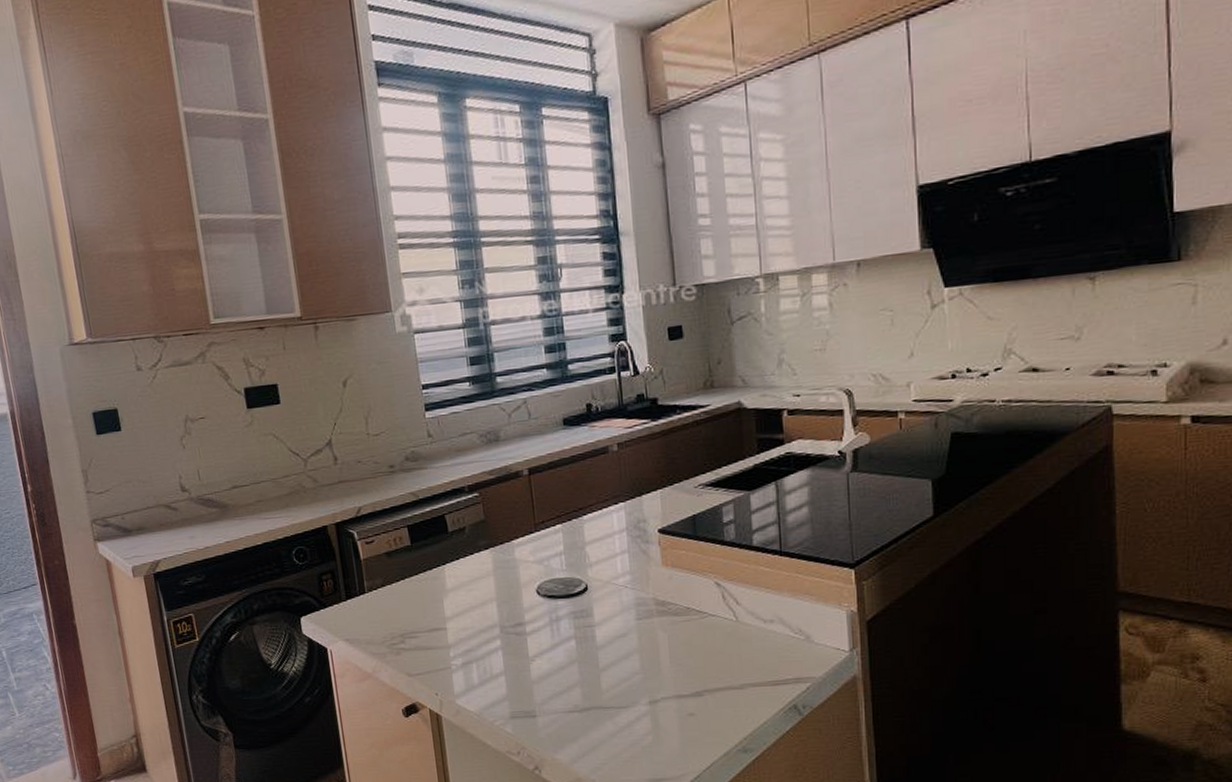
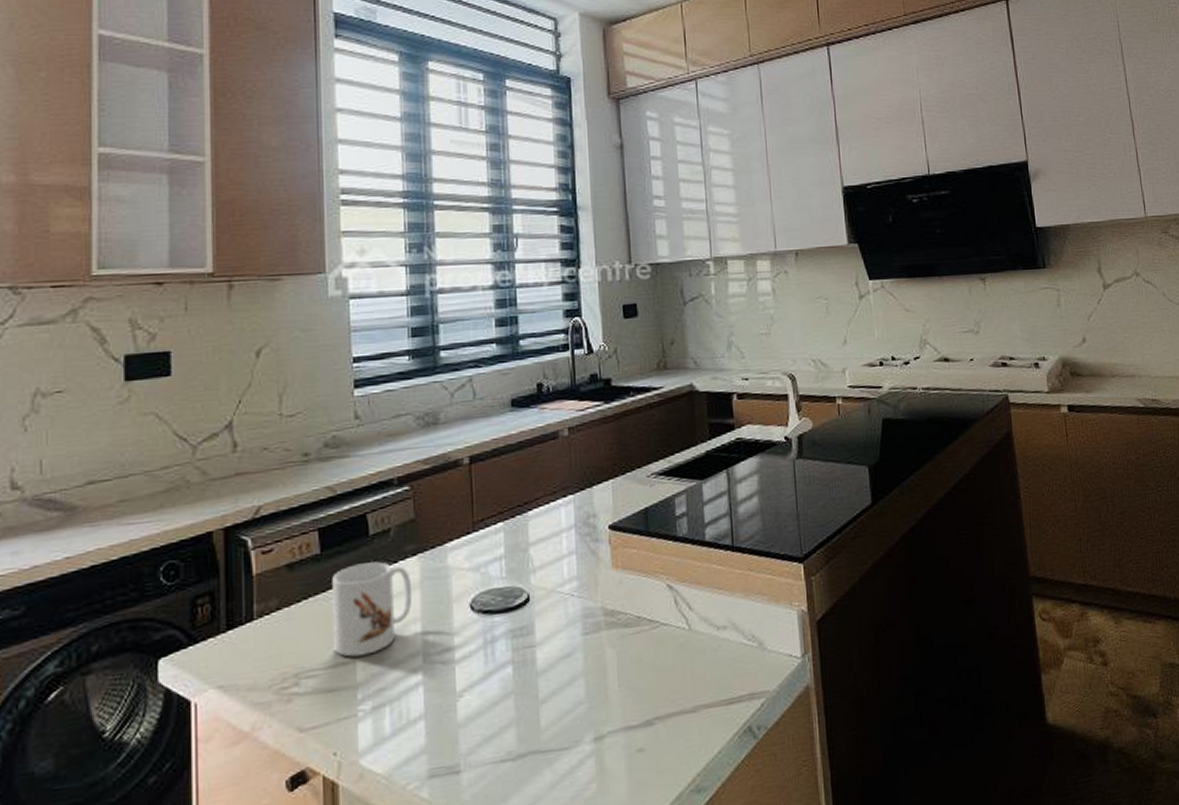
mug: none [422,553,488,625] -> present [332,561,413,657]

